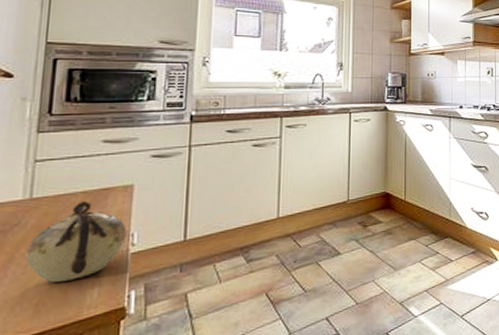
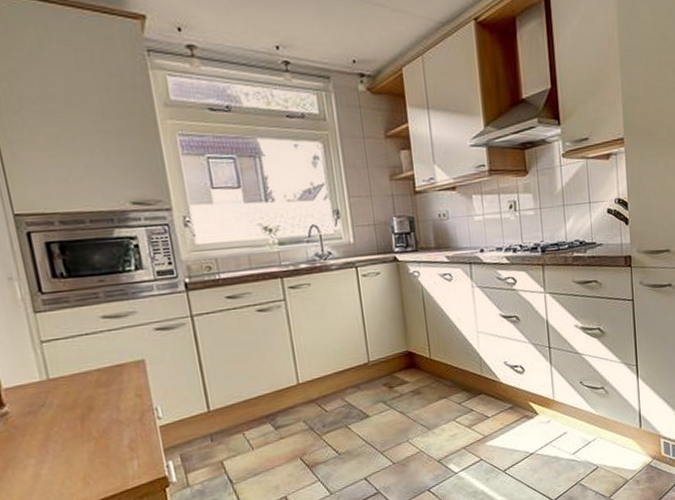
teapot: present [25,200,127,283] -> none [59,378,151,457]

